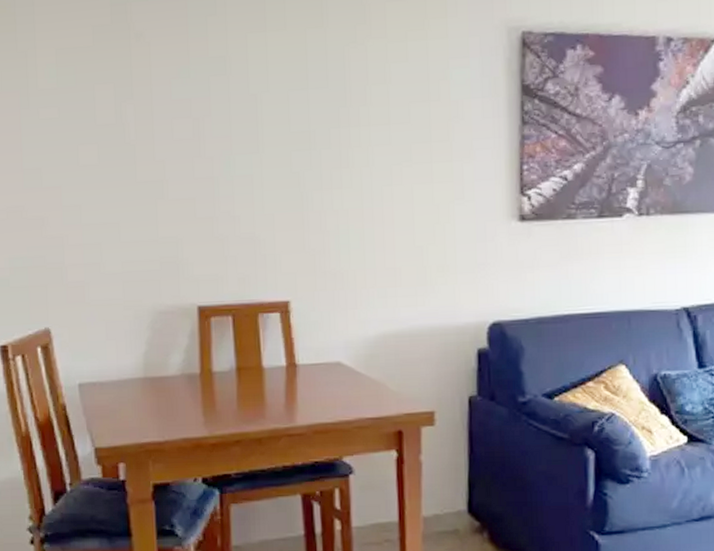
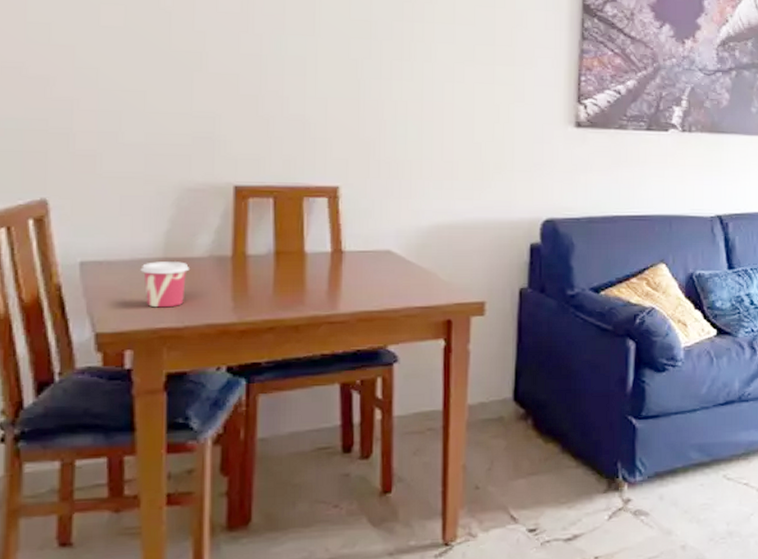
cup: none [126,380,166,424] -> present [140,262,190,308]

